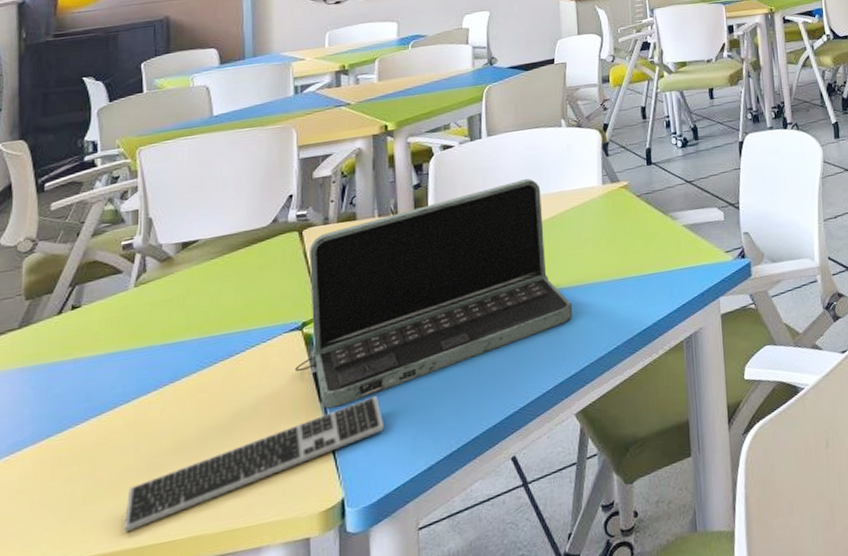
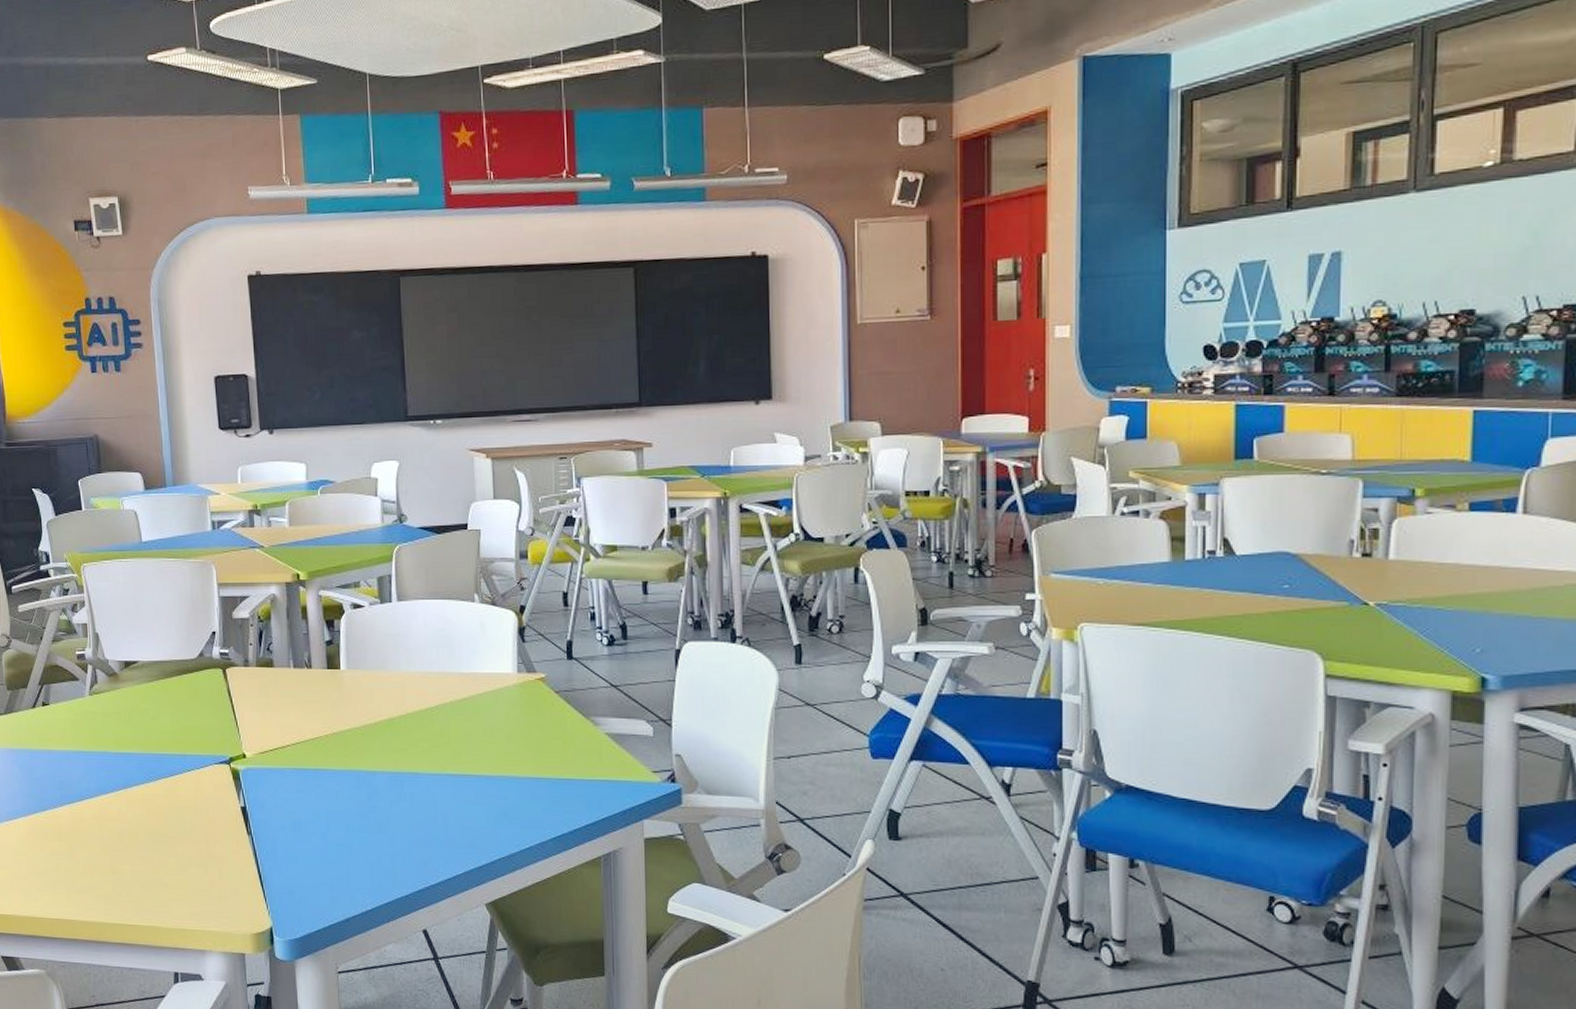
keyboard: present [124,395,385,533] -> none [97,840,306,909]
laptop: present [295,179,573,409] -> none [225,653,485,843]

